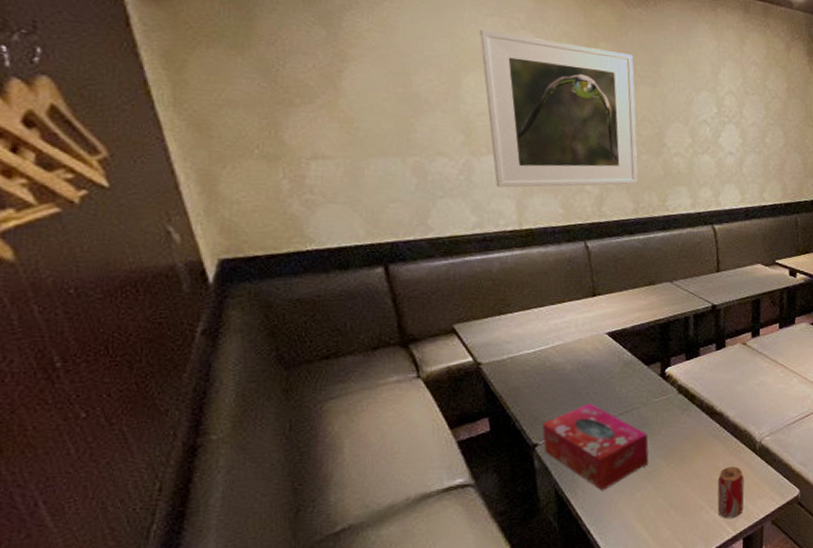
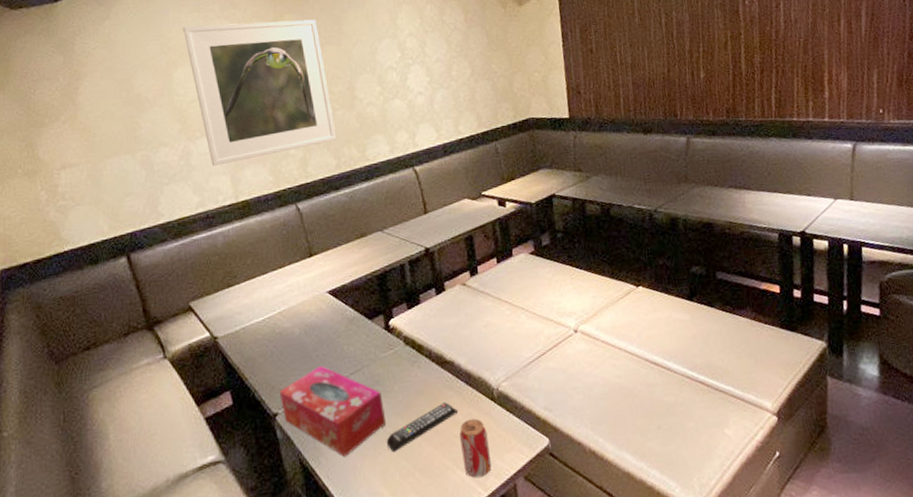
remote control: none [646,449,721,491] -> present [386,402,459,453]

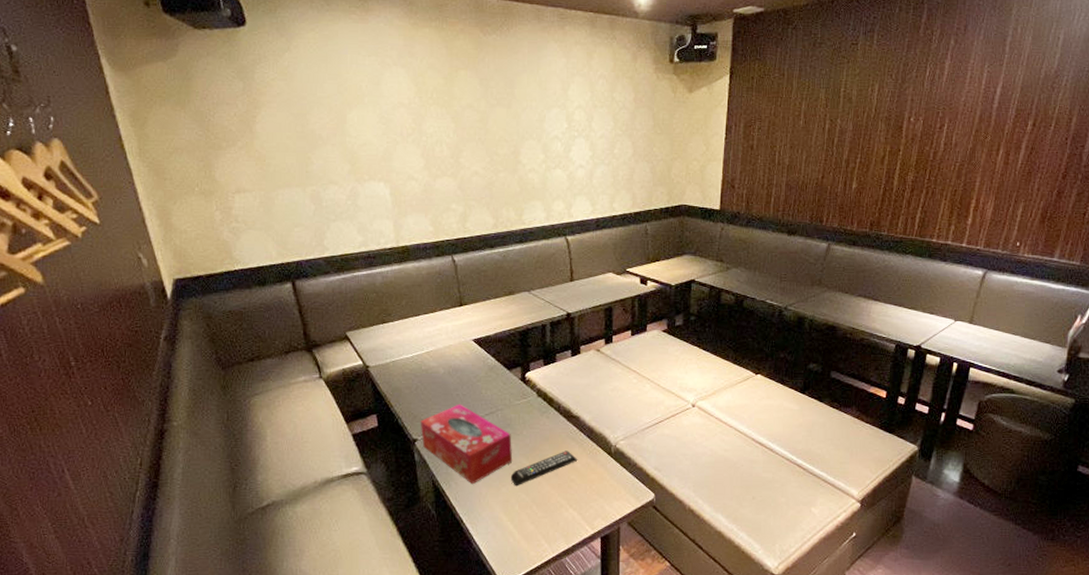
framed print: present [183,19,337,166] -> none [360,69,497,210]
beverage can: present [459,418,492,479] -> none [575,468,601,518]

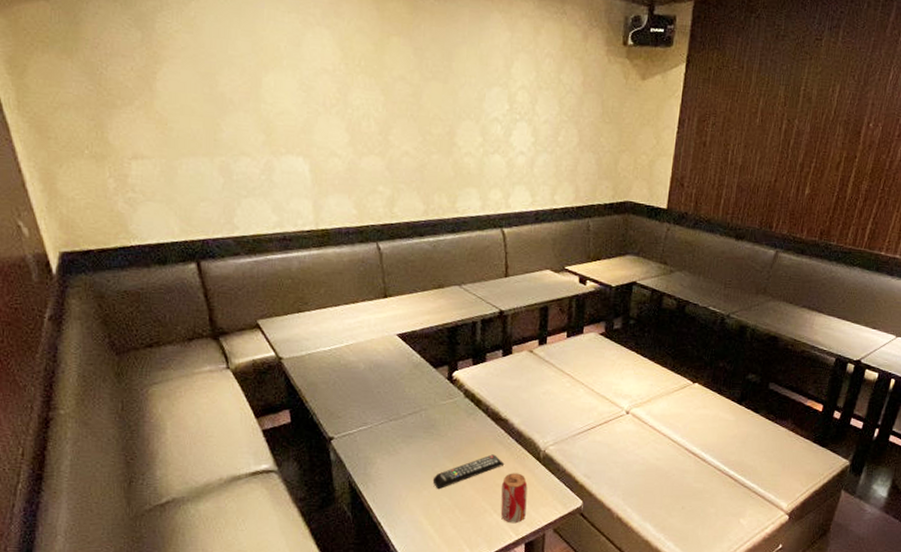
tissue box: present [420,404,513,485] -> none [337,401,436,487]
beverage can: none [575,468,601,518] -> present [500,473,528,524]

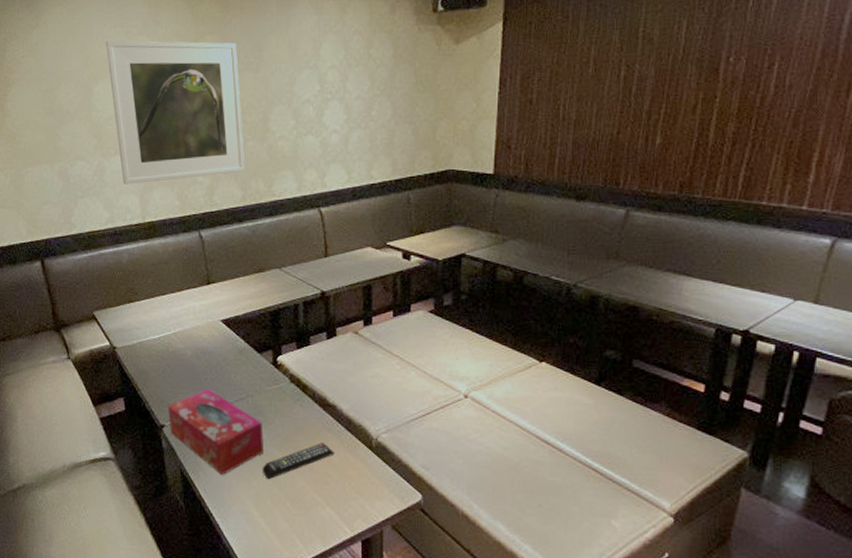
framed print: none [278,26,429,188] -> present [106,40,246,184]
tissue box: none [337,401,436,487] -> present [167,388,265,476]
beverage can: present [500,473,528,524] -> none [332,462,361,519]

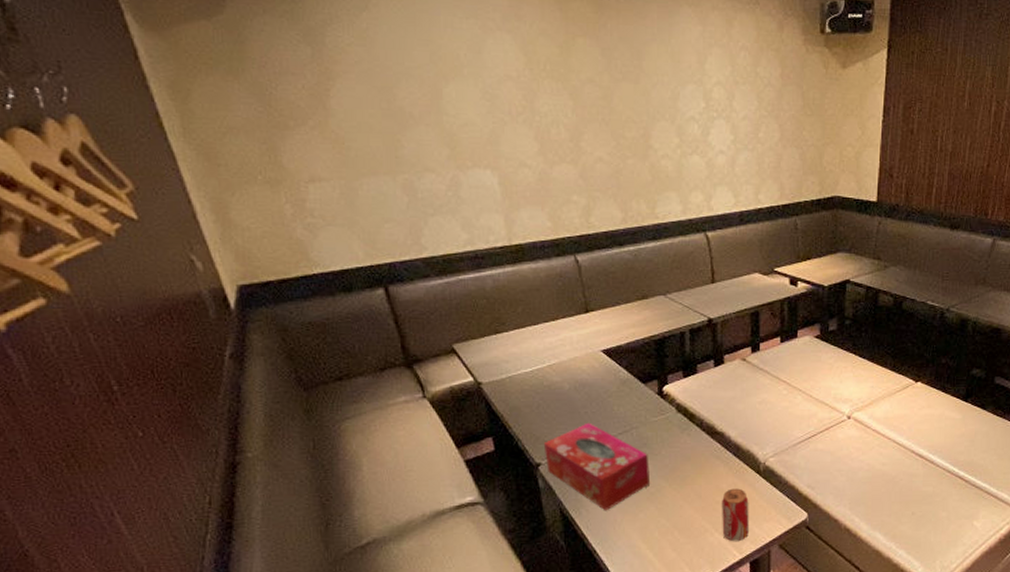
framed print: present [106,40,246,184] -> none [457,33,626,202]
remote control: present [262,442,335,480] -> none [648,470,724,511]
beverage can: none [332,462,361,519] -> present [721,488,749,542]

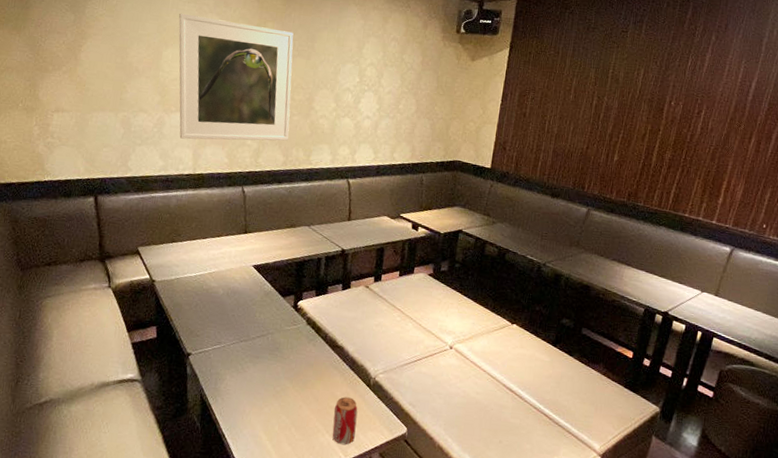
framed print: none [457,33,626,202] -> present [178,13,294,141]
tissue box: present [543,422,651,511] -> none [195,324,279,402]

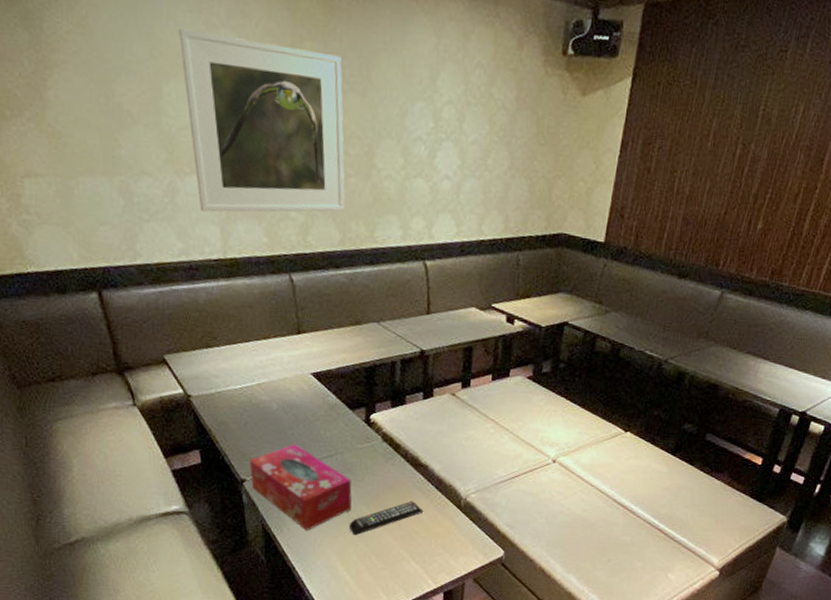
tissue box: none [195,324,279,402] -> present [249,443,352,531]
remote control: none [273,378,339,408] -> present [348,501,424,536]
beverage can: present [332,397,358,445] -> none [419,520,448,572]

